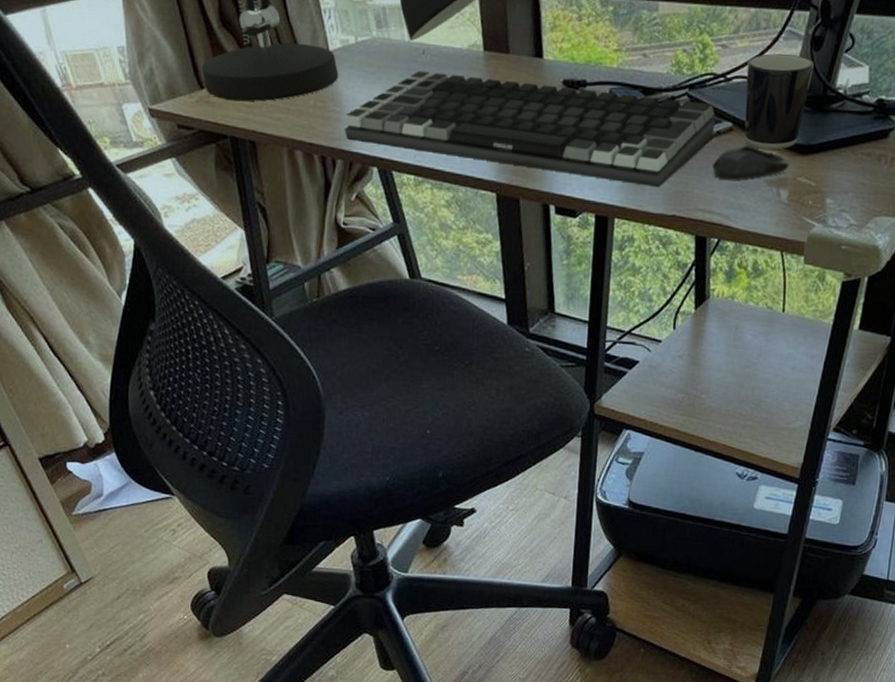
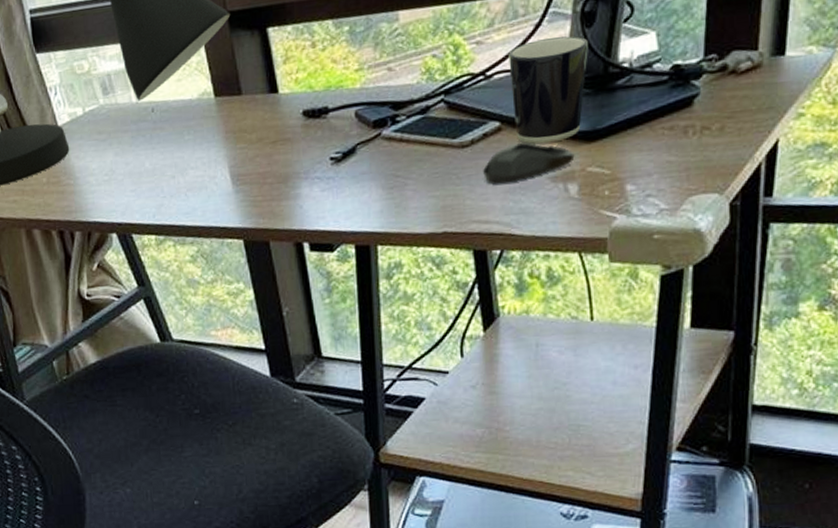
computer keyboard: present [344,70,715,188] -> none [79,105,480,210]

